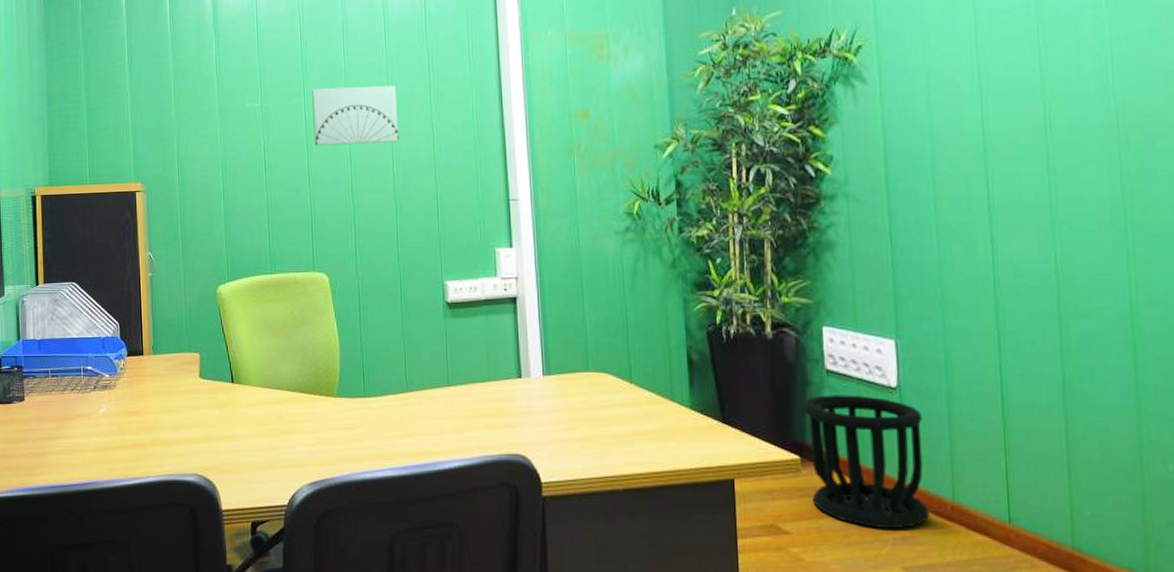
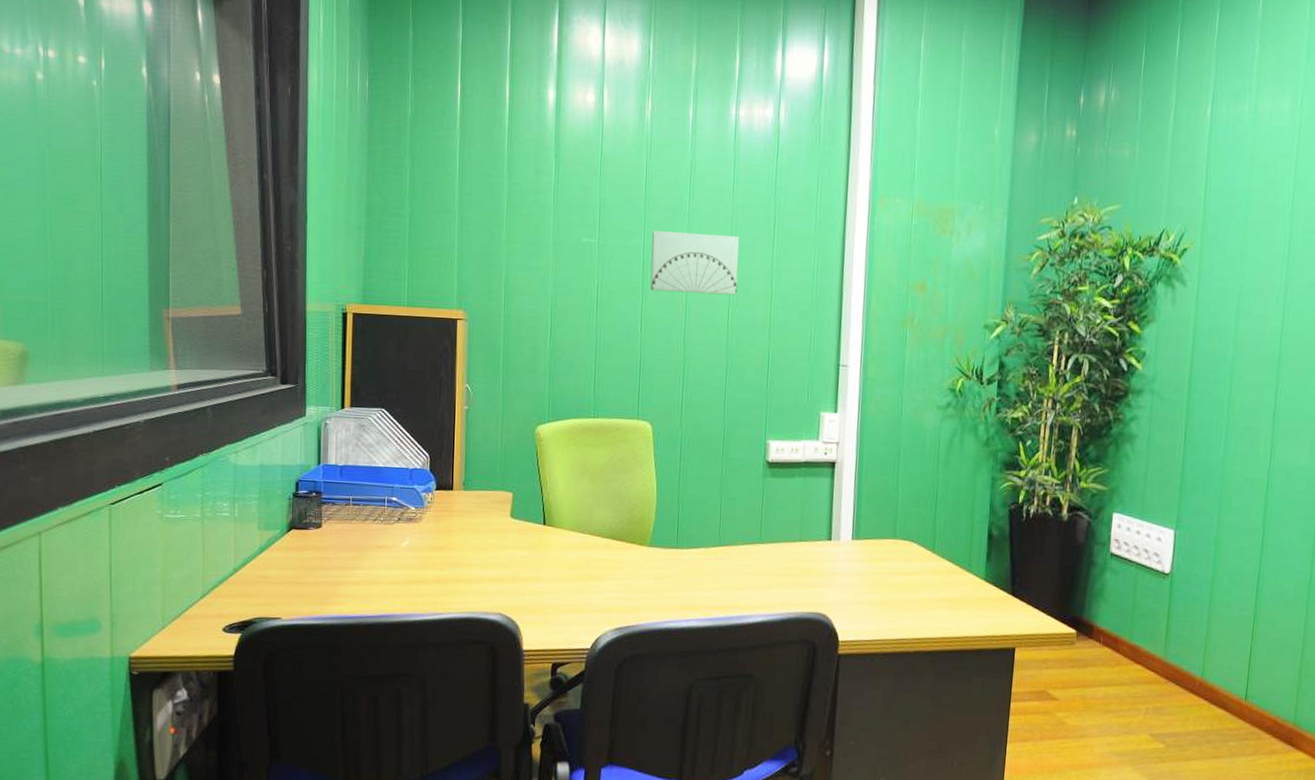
wastebasket: present [801,395,930,529] -> none [1081,576,1187,700]

